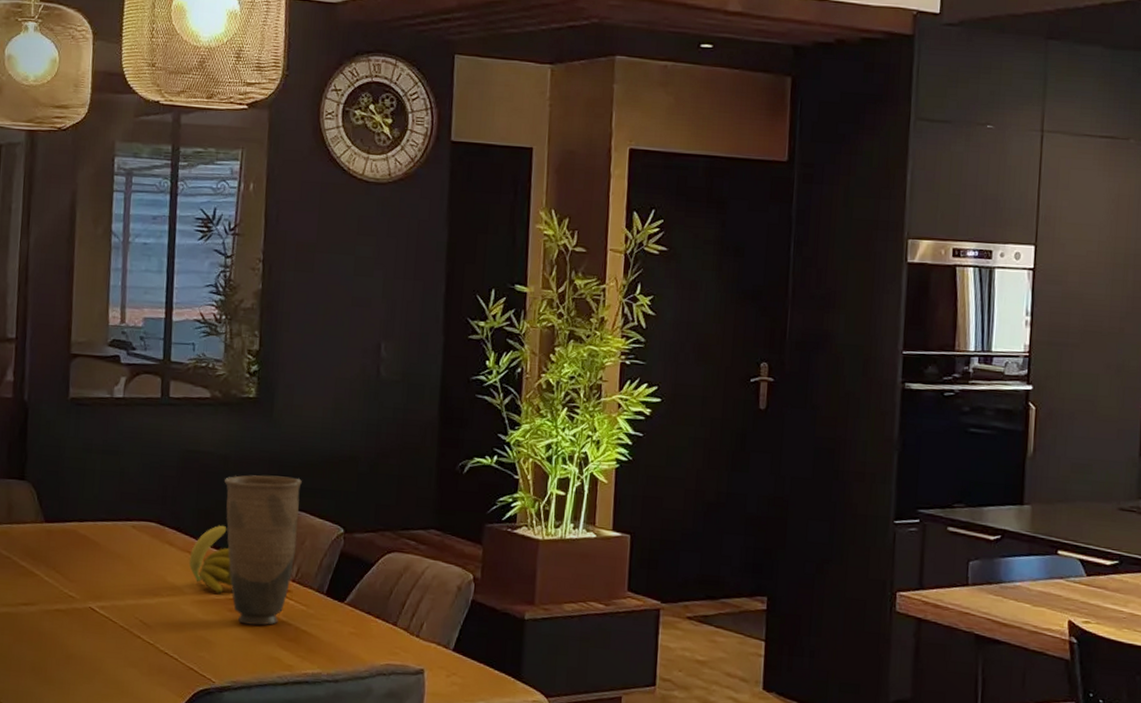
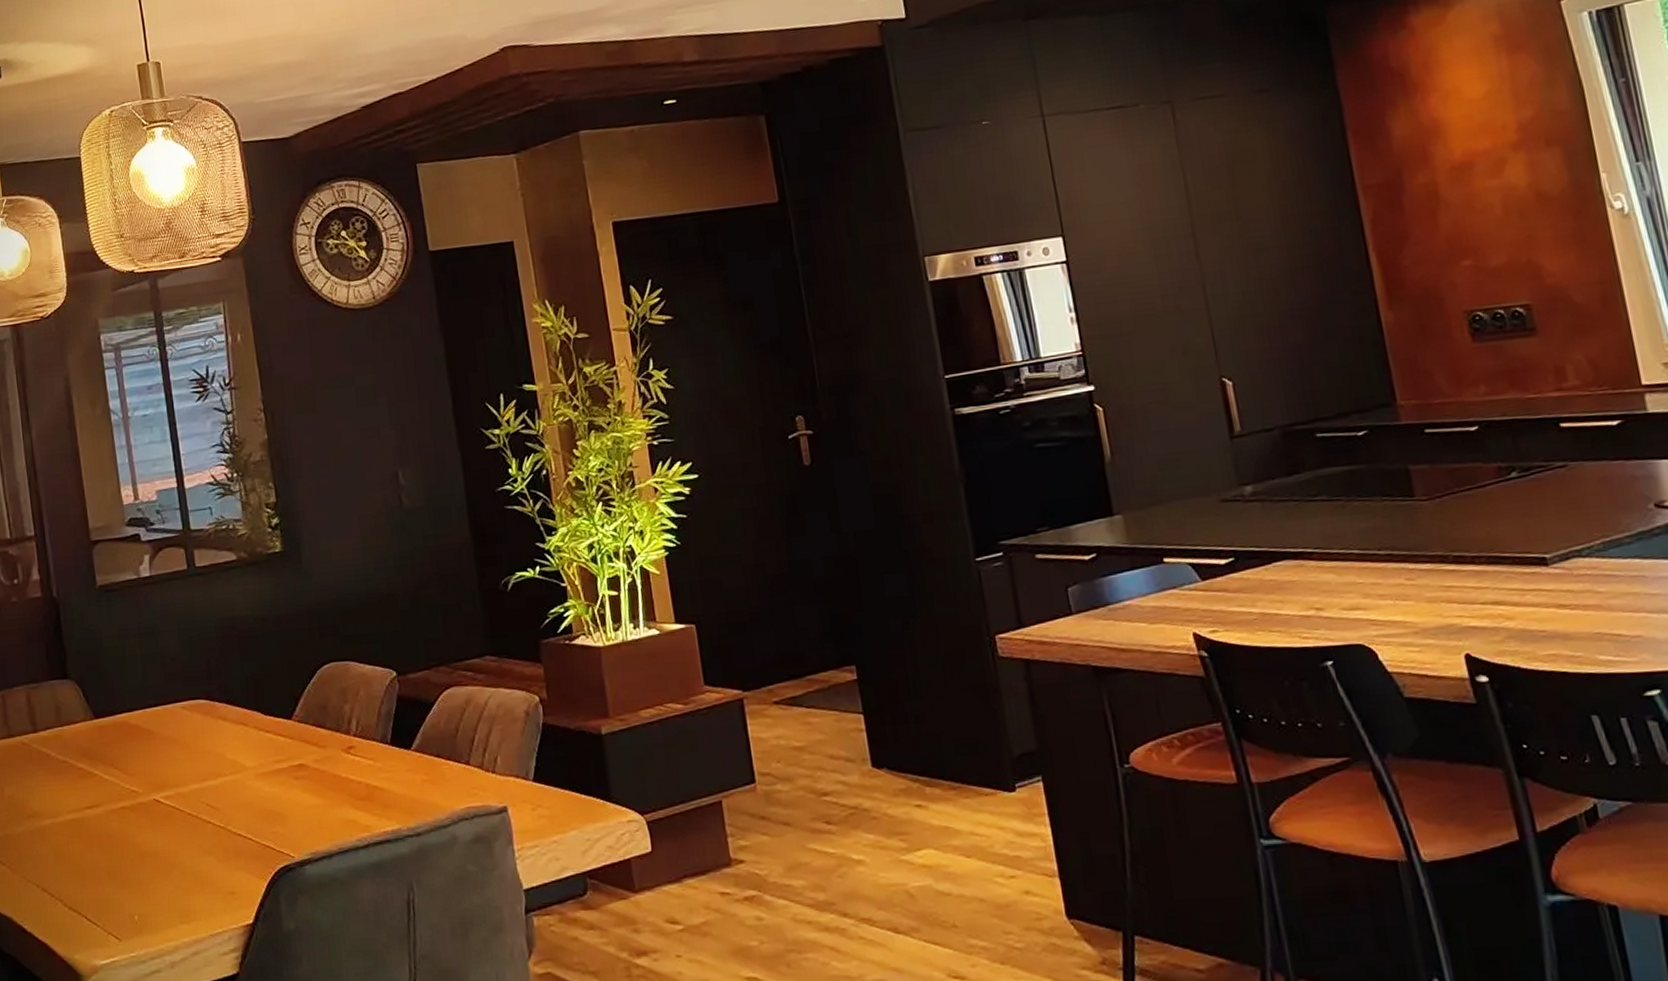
banana: present [188,526,233,594] -> none [244,690,294,762]
vase: present [225,475,302,626] -> none [266,627,352,790]

